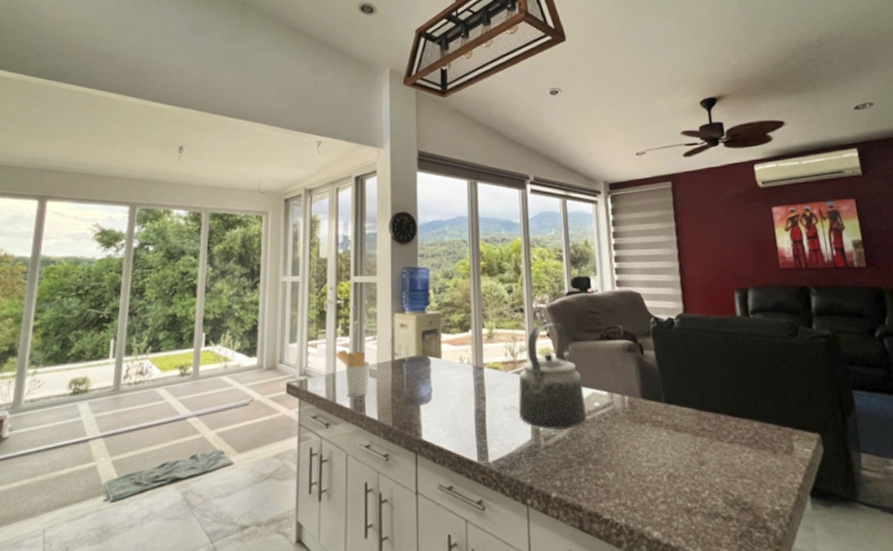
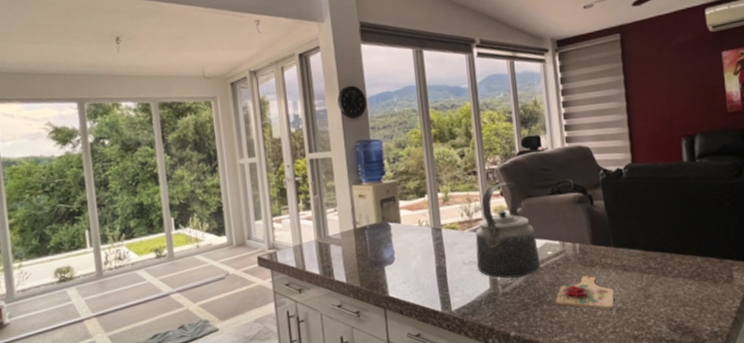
utensil holder: present [334,349,370,398] -> none [298,222,335,265]
cutting board: none [601,433,666,475] -> present [555,275,614,310]

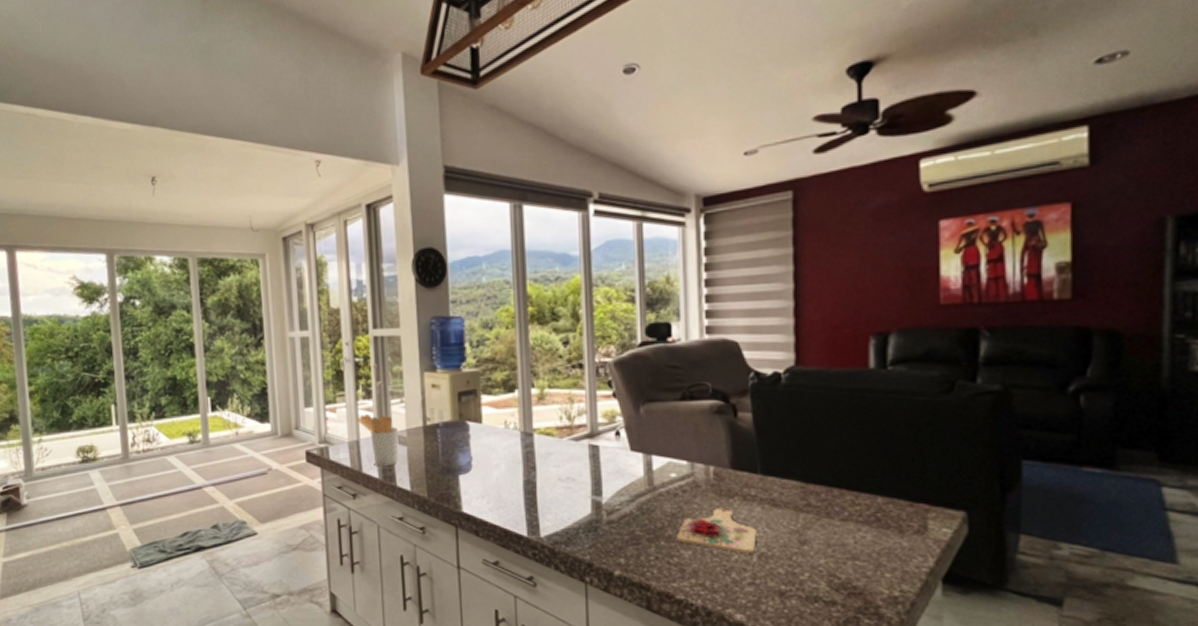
utensil holder: none [298,222,335,265] -> present [356,413,399,467]
kettle: present [475,182,541,279] -> none [575,380,660,503]

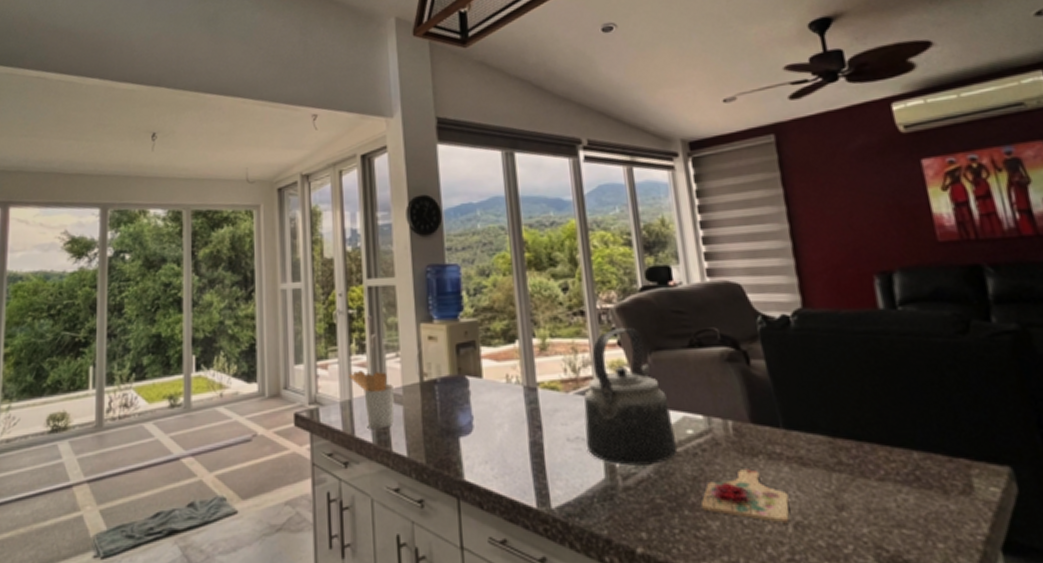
kettle: none [575,380,660,503] -> present [584,327,678,466]

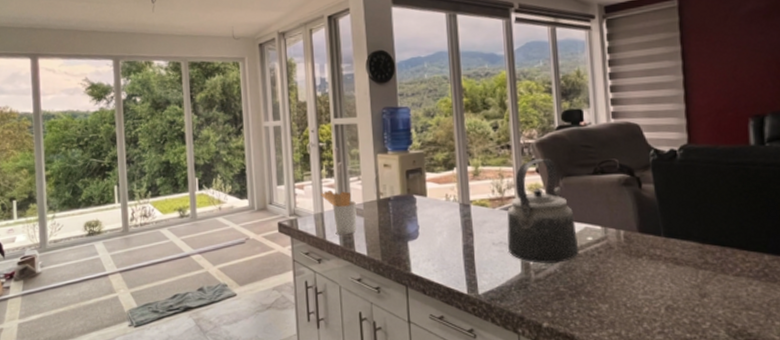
cutting board: present [700,469,790,524] -> none [594,267,664,306]

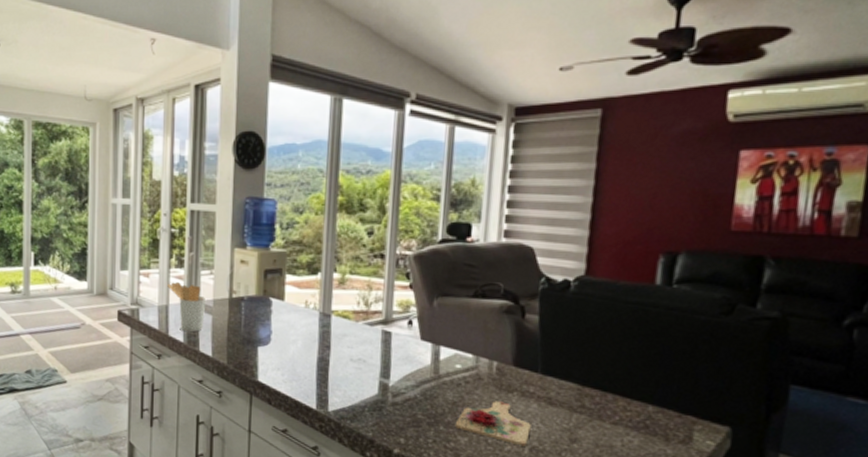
kettle: present [507,158,579,263] -> none [366,272,445,388]
cutting board: none [594,267,664,306] -> present [454,401,531,447]

